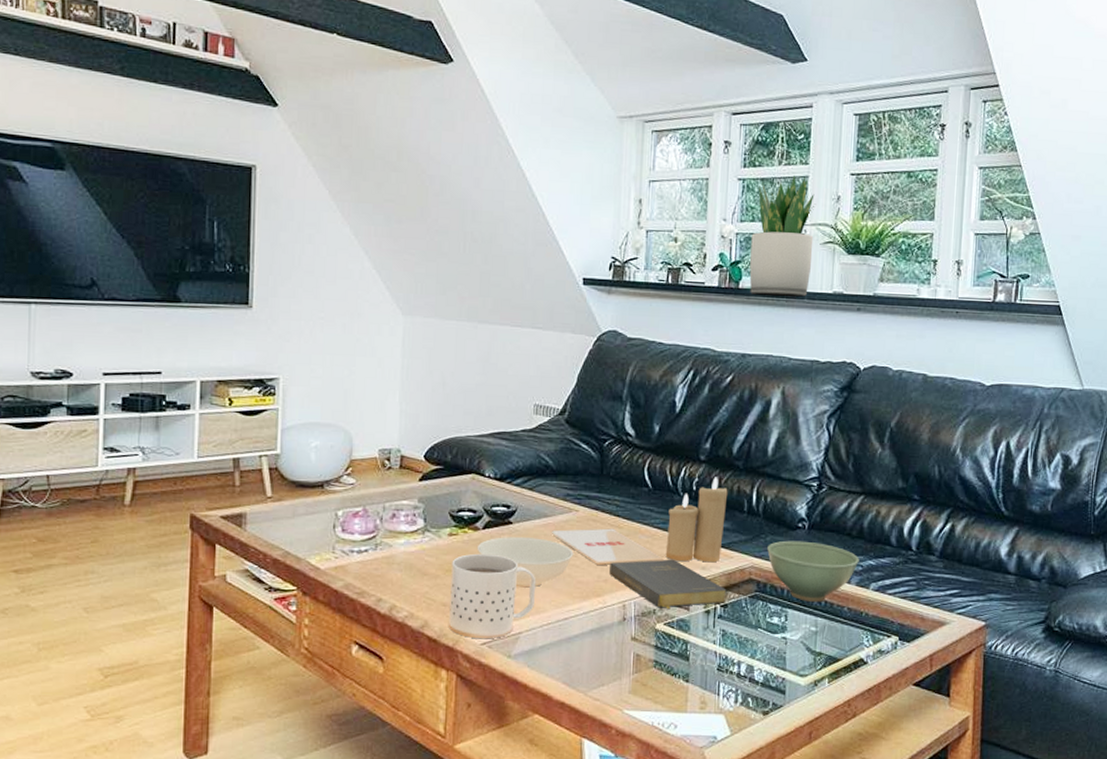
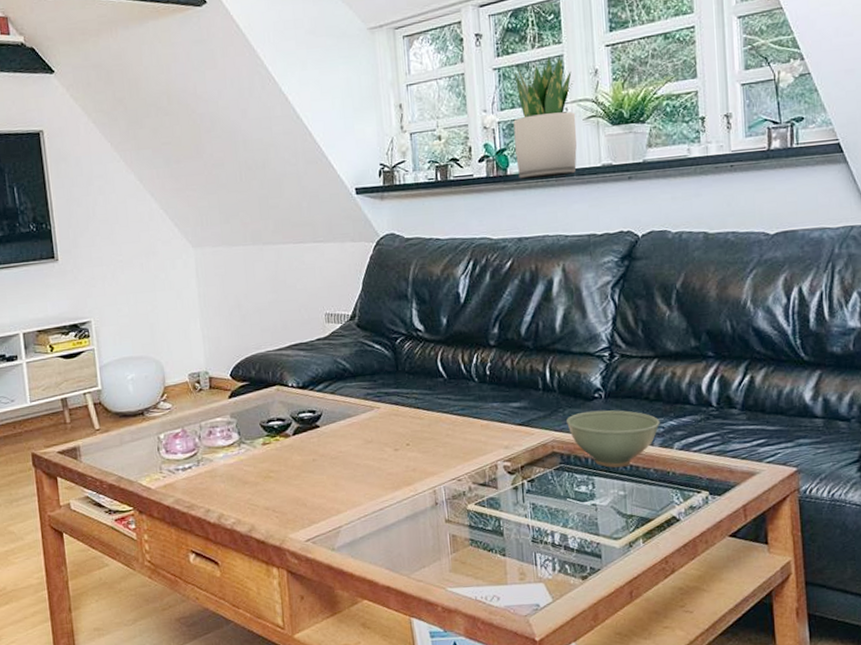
mug: present [448,553,537,639] -> none [268,457,350,537]
bowl: present [476,537,574,588] -> none [289,437,381,485]
magazine: present [551,528,665,565] -> none [356,420,468,456]
book: present [609,559,727,610] -> none [416,442,532,490]
candle: present [665,477,728,563] -> none [466,359,522,444]

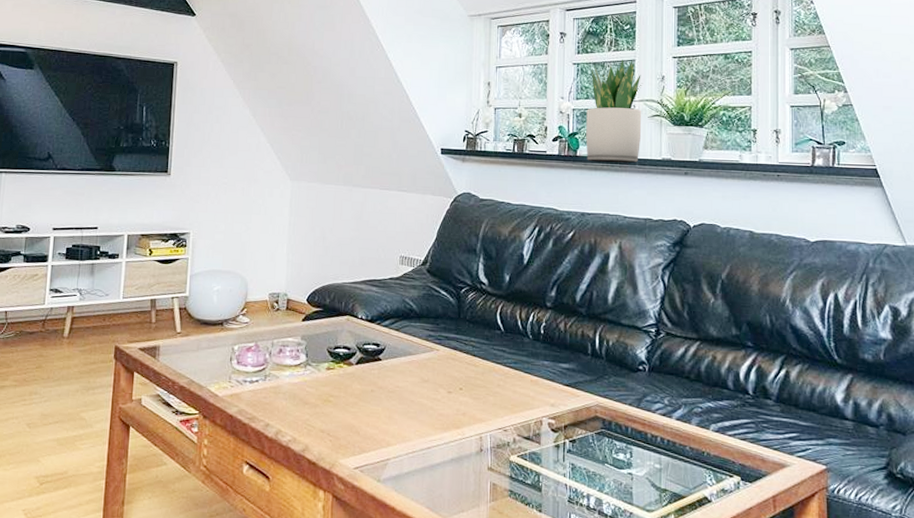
bowl: present [566,410,660,468] -> none [611,382,698,441]

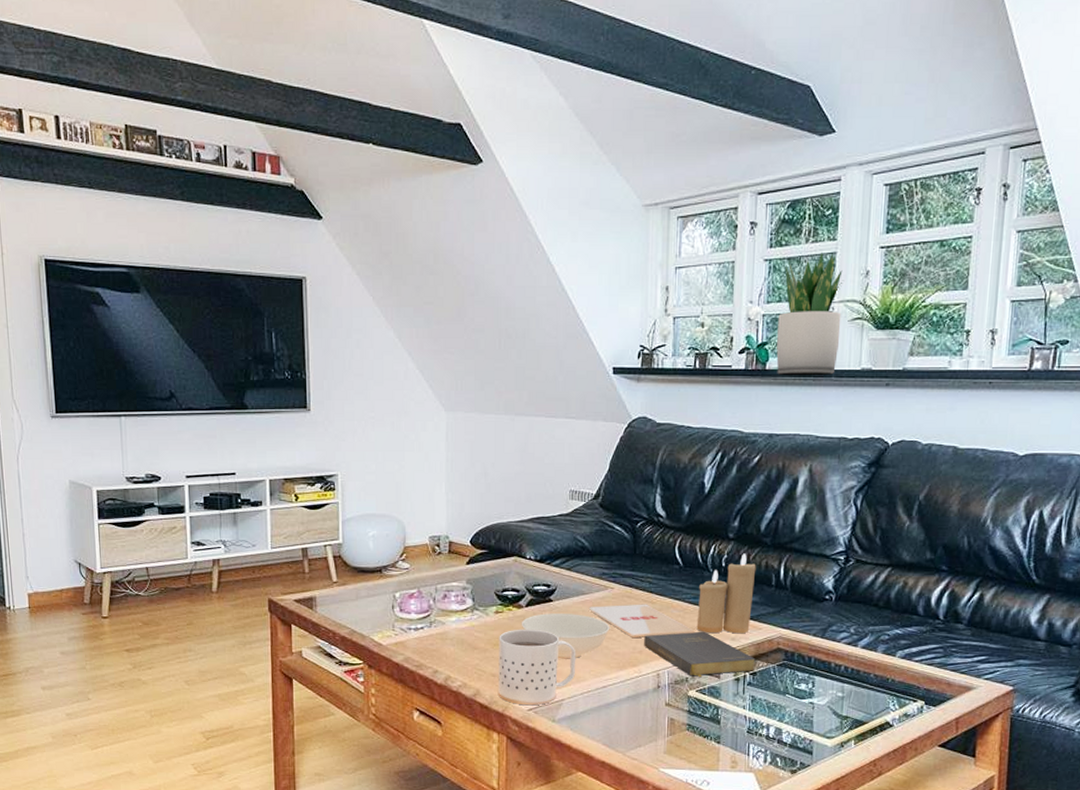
mug: none [325,386,403,464] -> present [497,629,576,706]
bowl: none [350,372,435,418] -> present [521,613,610,659]
magazine: none [415,366,517,400] -> present [588,604,696,638]
book: none [467,396,575,443] -> present [644,631,756,678]
candle: none [517,322,573,401] -> present [696,553,756,634]

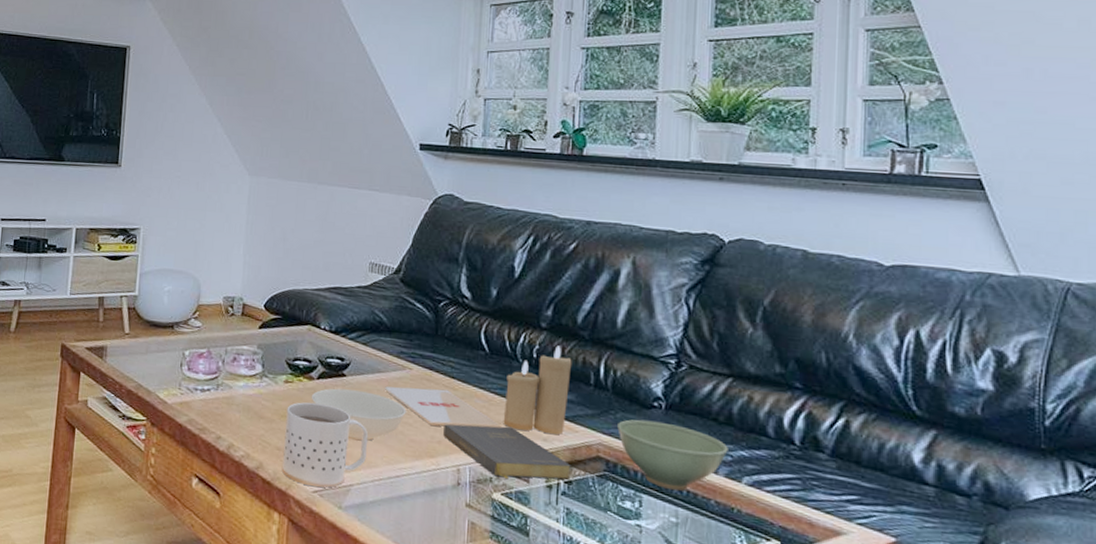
planter: present [776,253,845,376] -> none [594,43,670,166]
bowl: none [795,612,886,669] -> present [617,419,728,491]

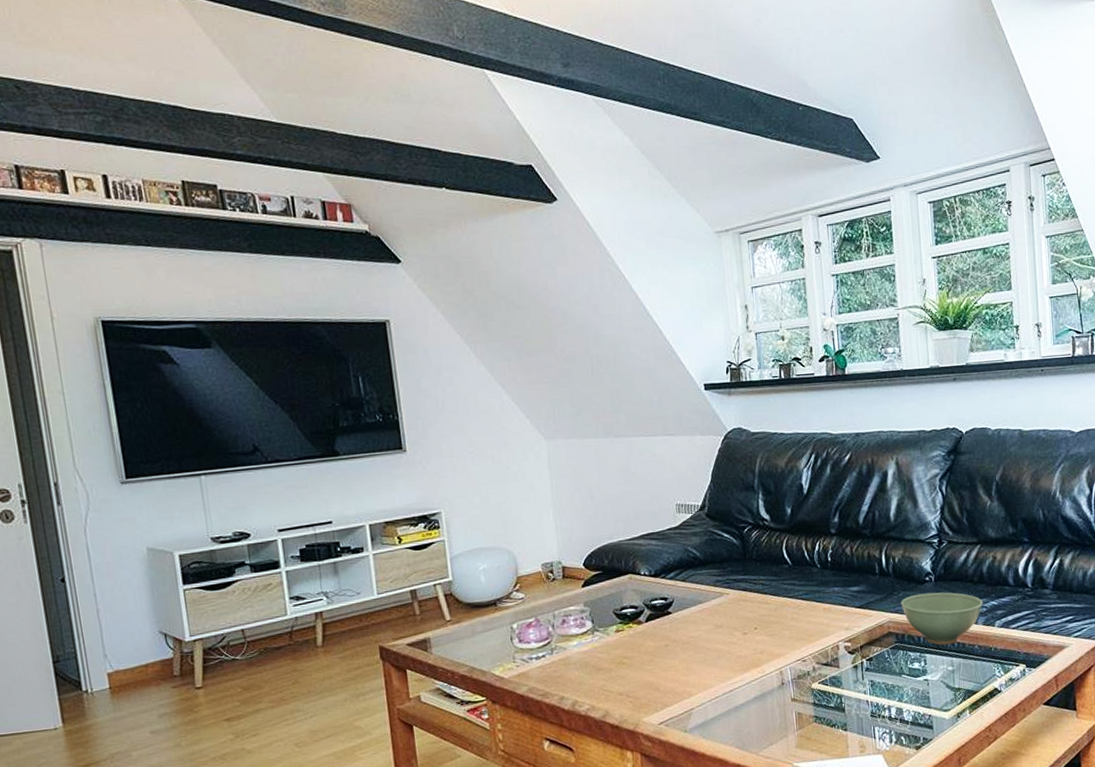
mug: present [281,402,369,488] -> none [622,643,701,720]
bowl: present [311,388,407,441] -> none [642,623,730,669]
magazine: present [384,386,503,428] -> none [707,605,812,639]
book: present [443,424,571,480] -> none [763,624,870,670]
candle: present [503,345,572,435] -> none [809,546,861,626]

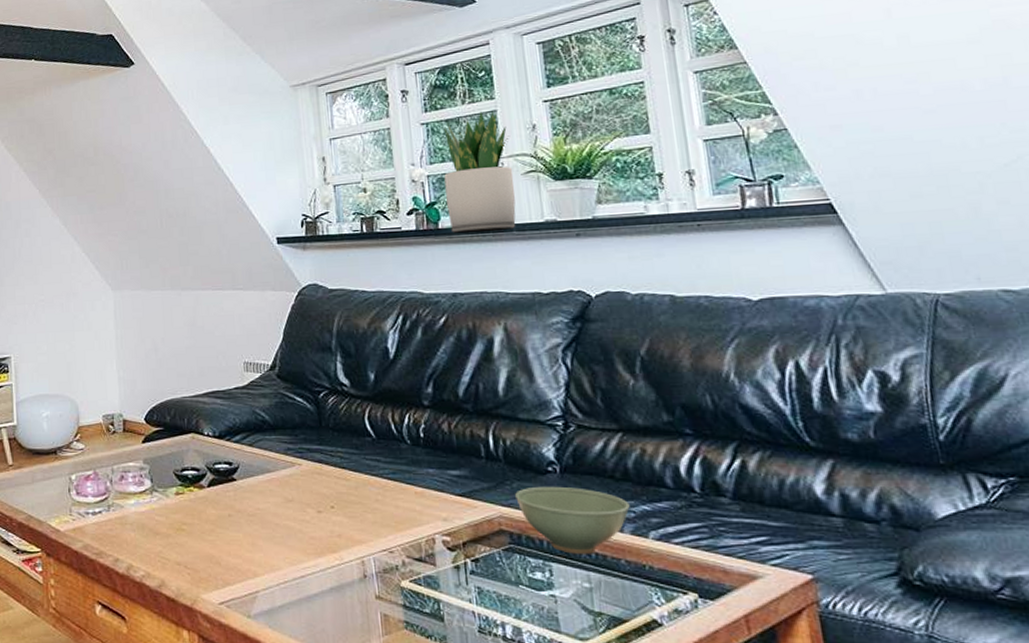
planter: none [850,265,908,379] -> present [443,111,516,234]

